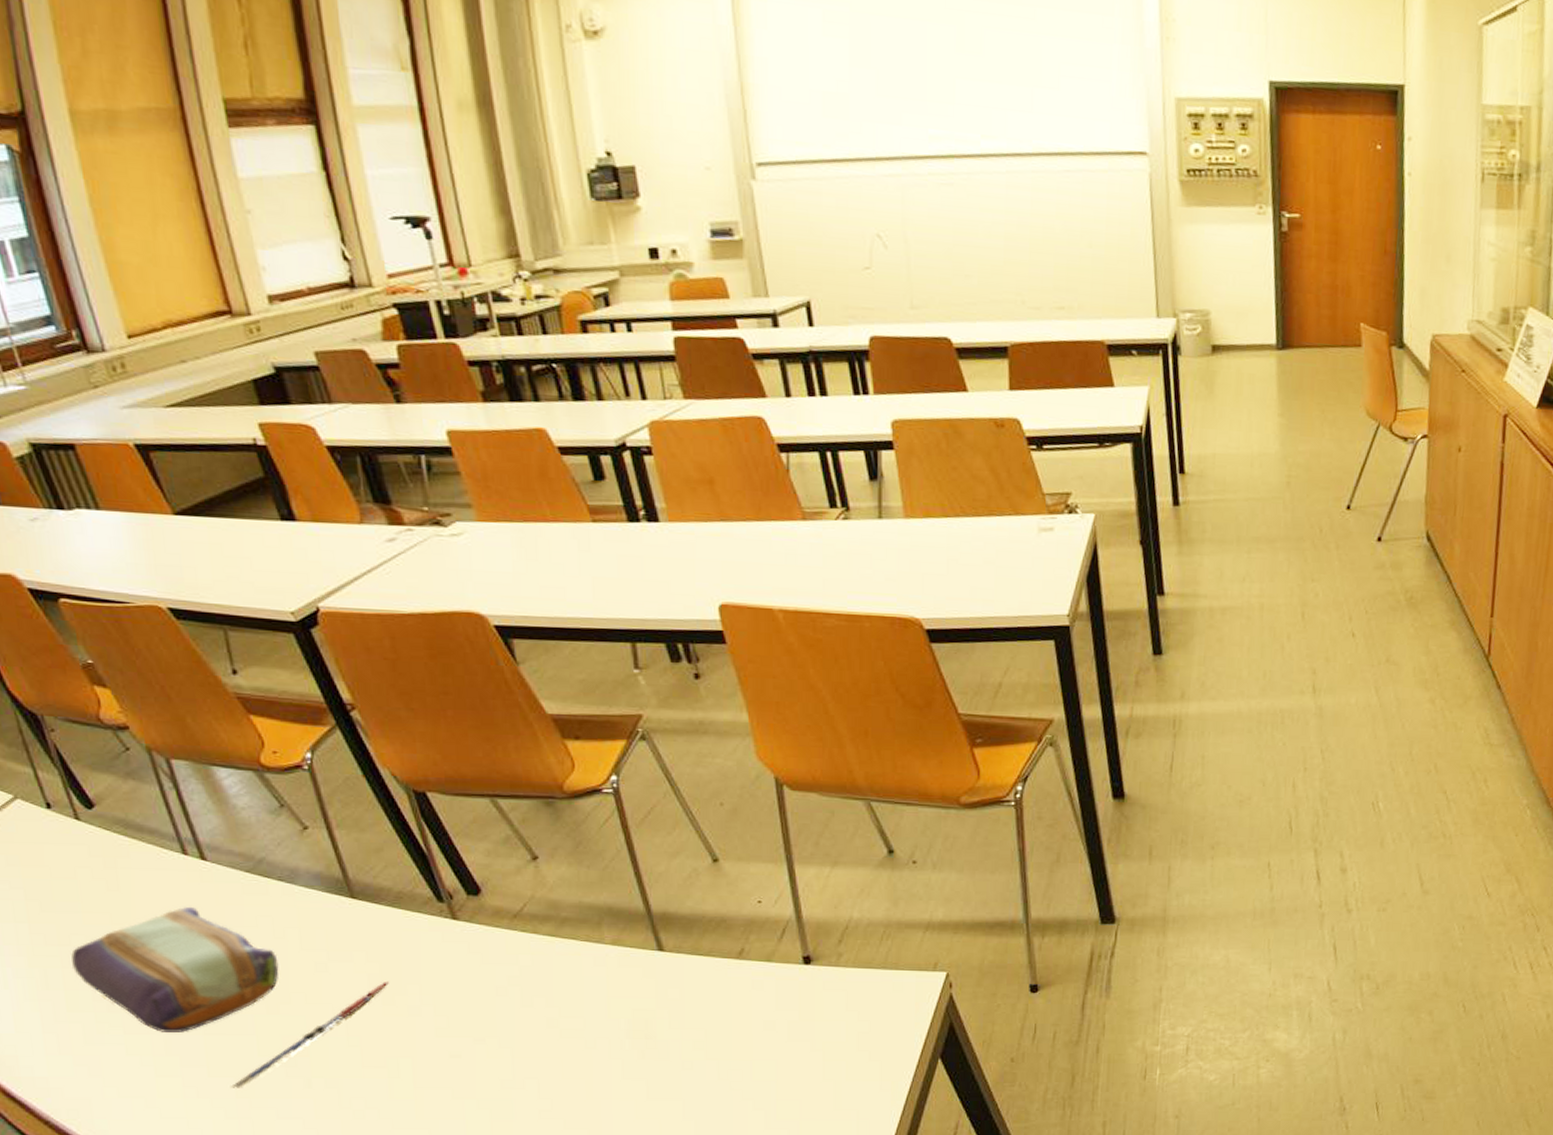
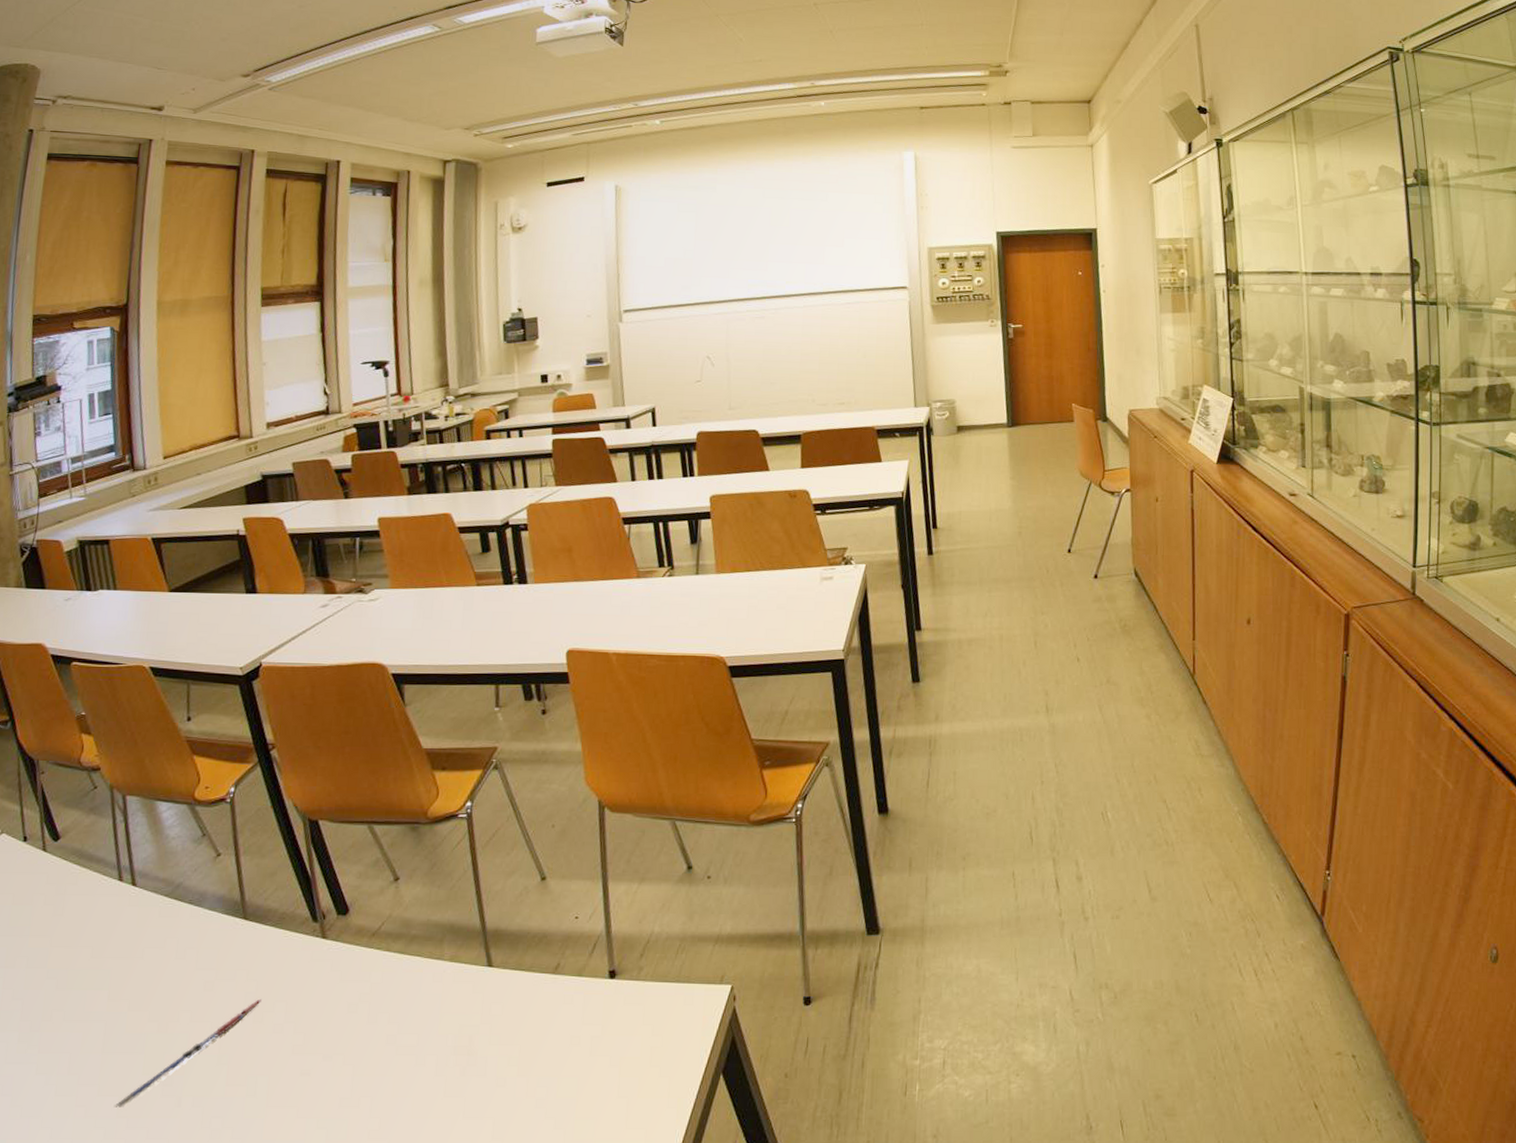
pencil case: present [71,906,279,1032] -> none [11,929,176,1051]

